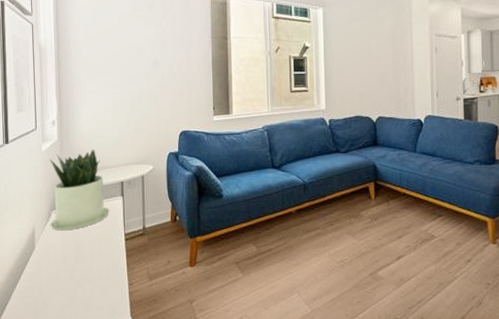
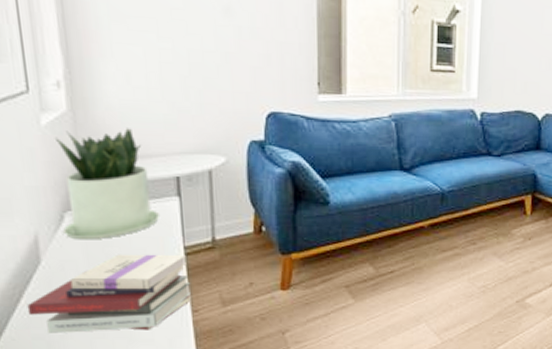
books: none [24,240,129,302] -> present [27,254,192,333]

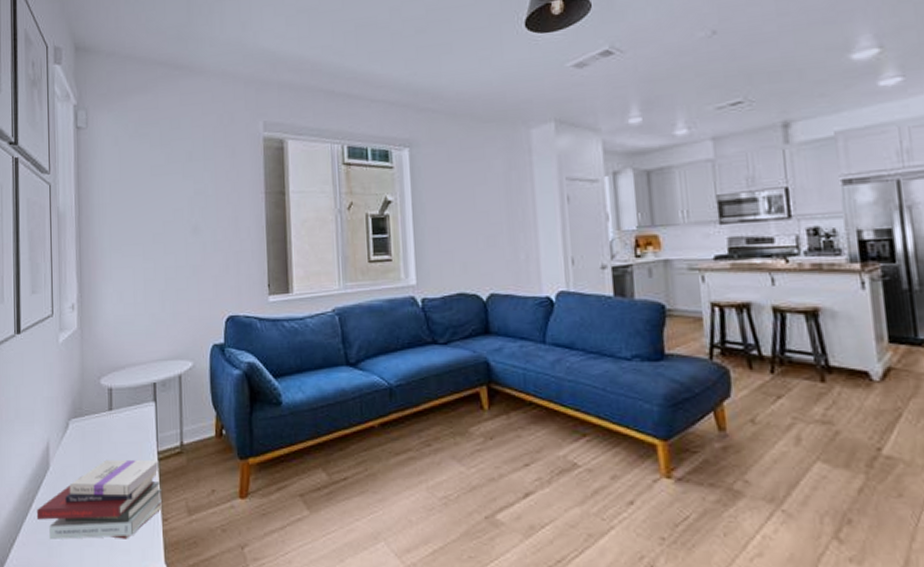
planter: present [56,128,161,240] -> none [68,340,140,446]

